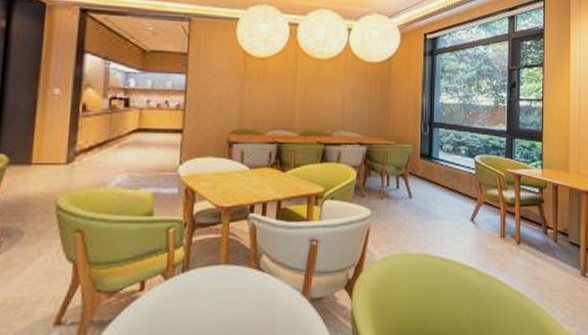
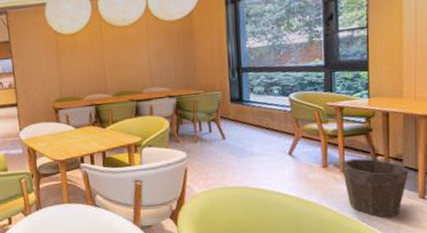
waste bin: none [517,230,573,296] -> present [341,158,409,218]

